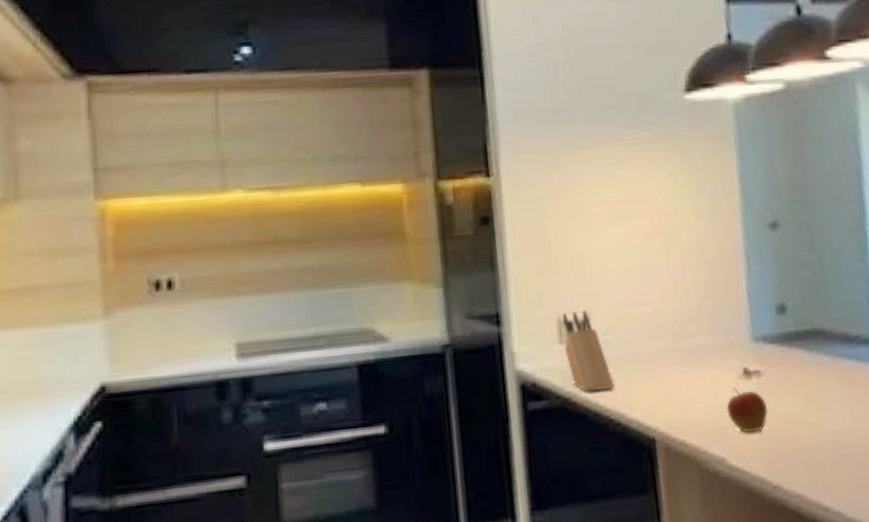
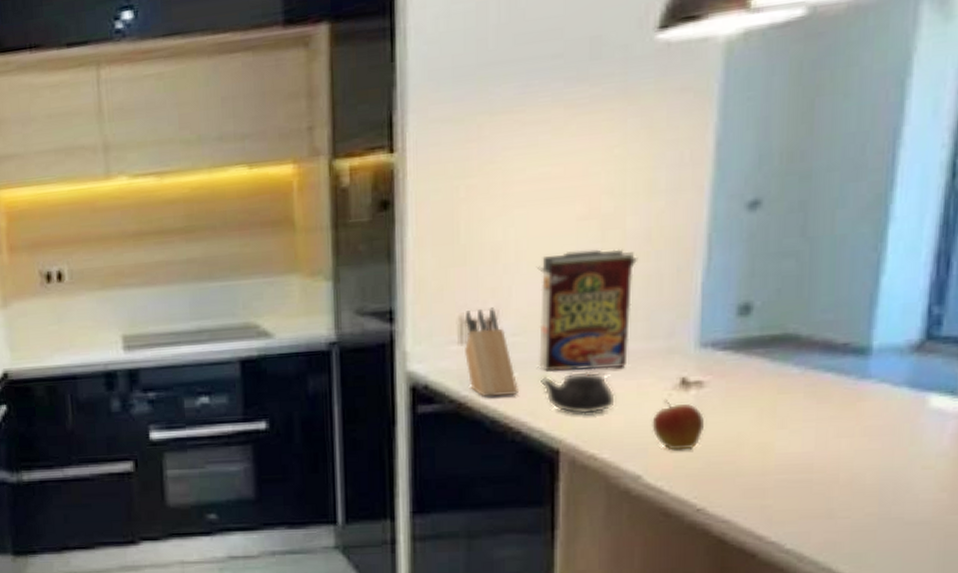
cereal box: none [617,259,699,367] -> present [536,248,638,372]
teapot: none [632,365,696,405] -> present [541,371,617,415]

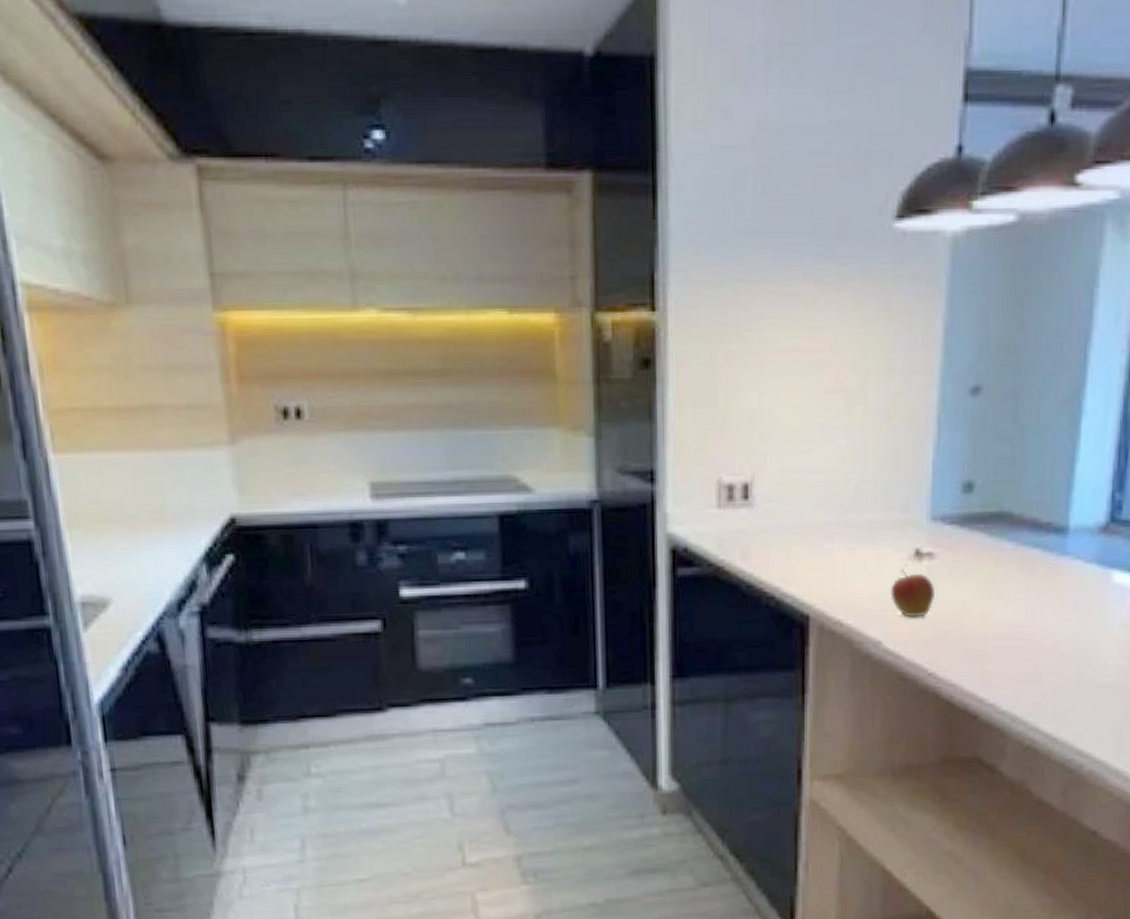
knife block: present [465,307,518,396] -> none [722,473,772,561]
cereal box: present [536,248,638,372] -> none [788,422,879,539]
teapot: present [541,371,617,415] -> none [793,539,860,581]

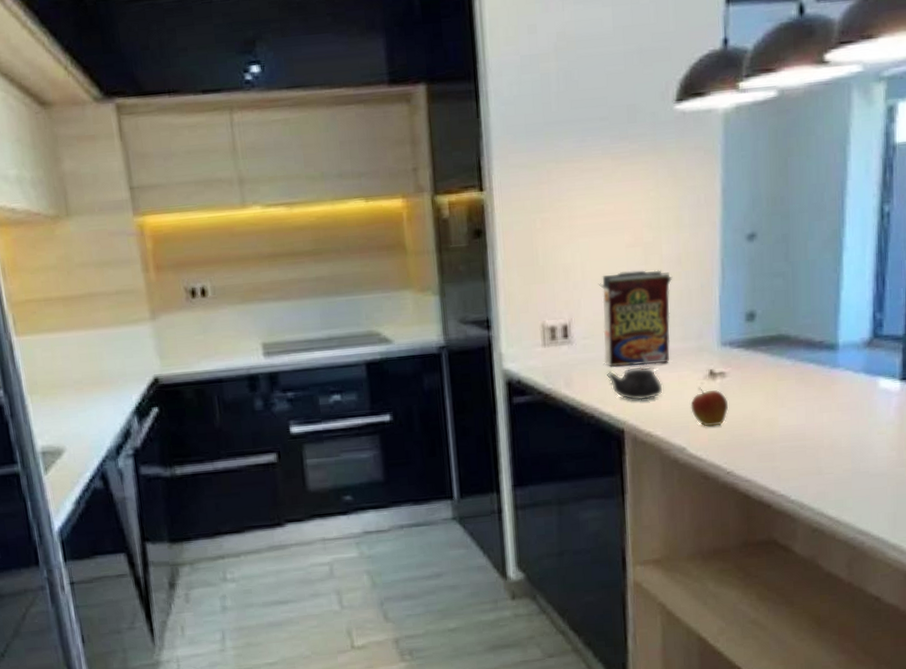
cereal box: none [788,422,879,539] -> present [598,270,673,367]
teapot: none [793,539,860,581] -> present [607,366,664,401]

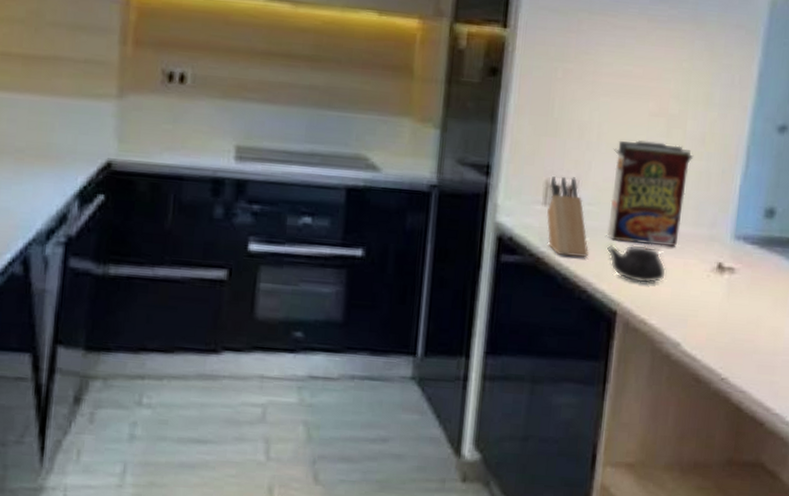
knife block: none [546,316,591,388] -> present [547,176,588,258]
apple: present [690,386,729,427] -> none [692,278,733,325]

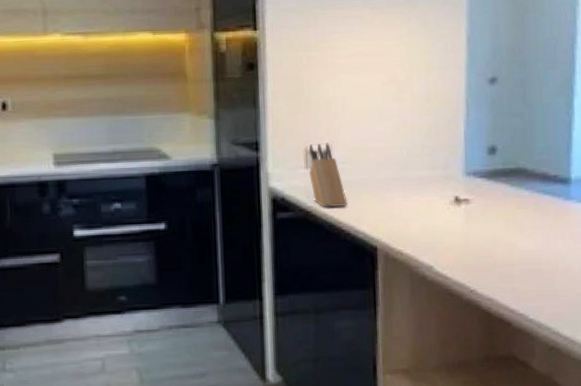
cereal box: present [606,140,694,246] -> none [356,105,423,190]
teapot: present [607,244,667,284] -> none [362,190,414,221]

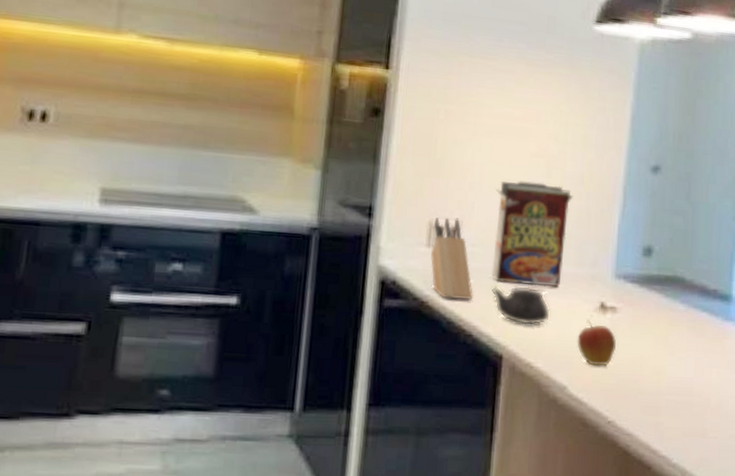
cereal box: none [356,105,423,190] -> present [490,181,574,287]
teapot: none [362,190,414,221] -> present [491,285,551,326]
apple: none [438,211,472,248] -> present [577,319,617,366]

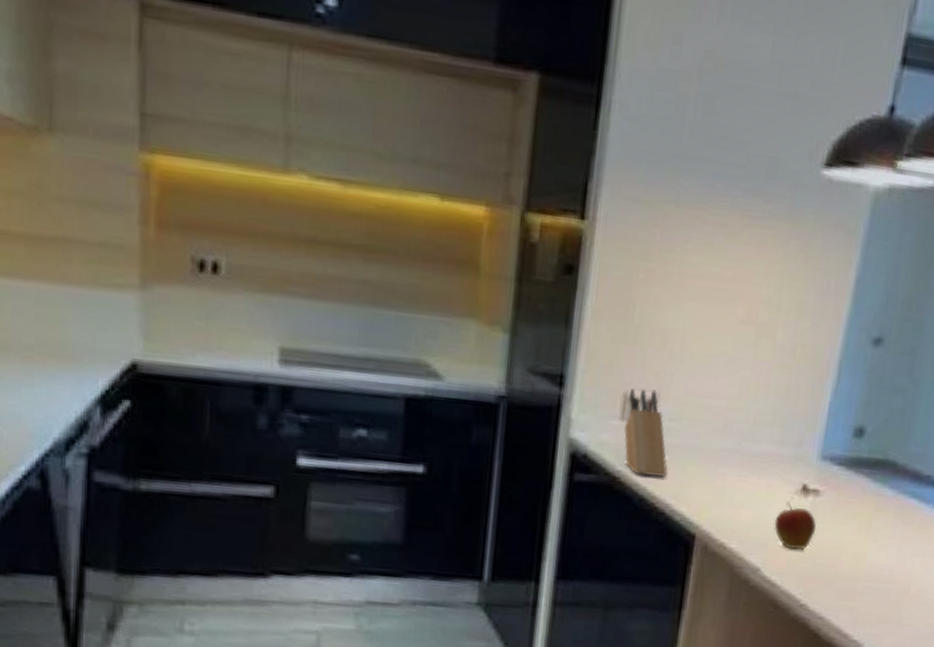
cereal box: present [490,181,574,287] -> none [687,350,783,466]
teapot: present [491,285,551,326] -> none [687,463,749,506]

